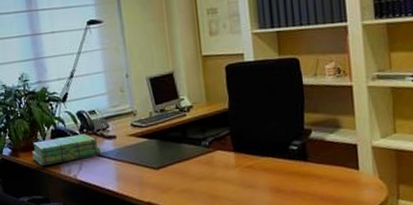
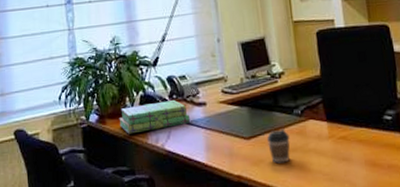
coffee cup: none [176,159,198,191] -> present [267,128,290,164]

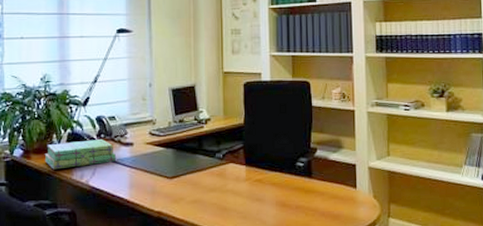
coffee cup: present [267,128,290,164] -> none [189,170,210,202]

